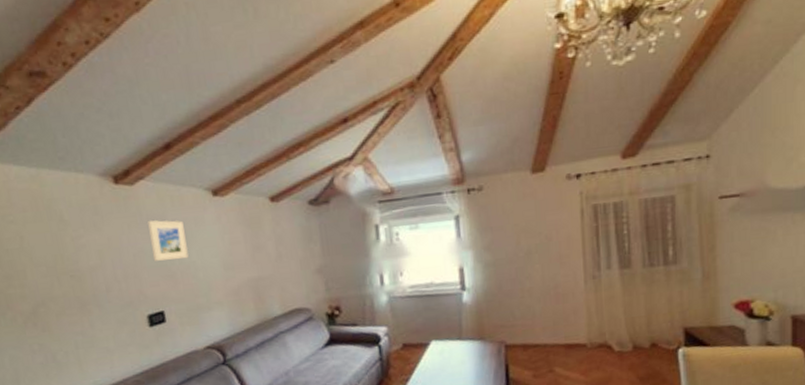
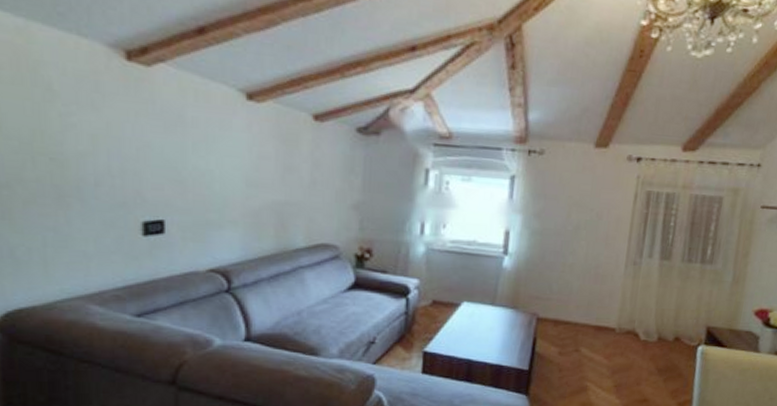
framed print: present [148,220,189,261] -> none [160,111,205,165]

